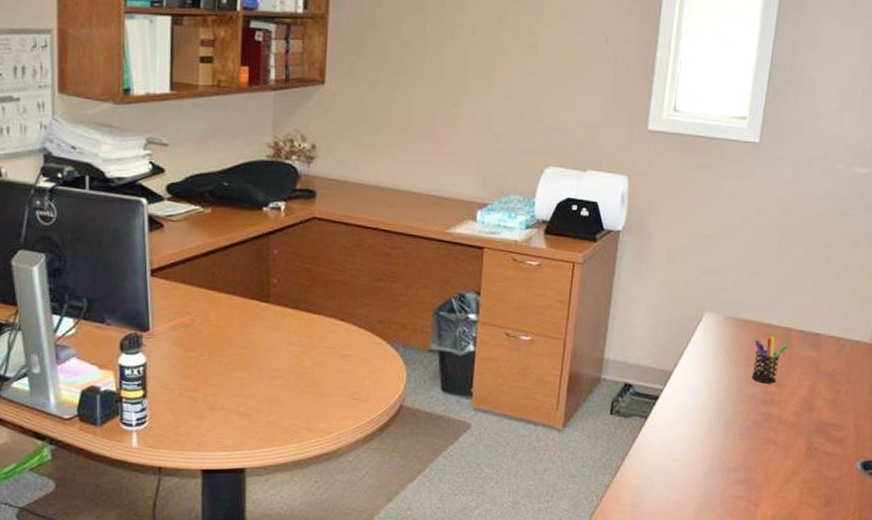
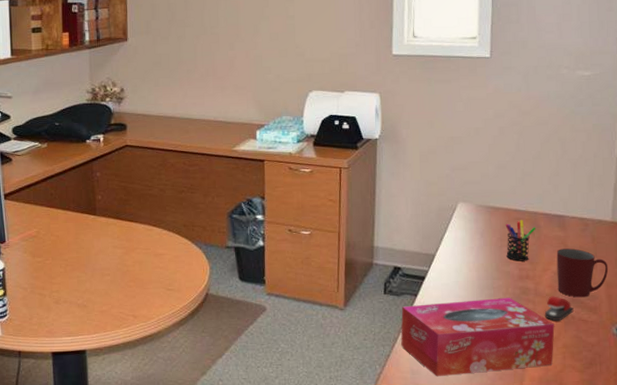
tissue box: none [624,423,795,512] -> present [401,297,555,377]
stapler: none [785,424,818,453] -> present [544,296,574,321]
mug: none [803,371,861,427] -> present [556,248,609,298]

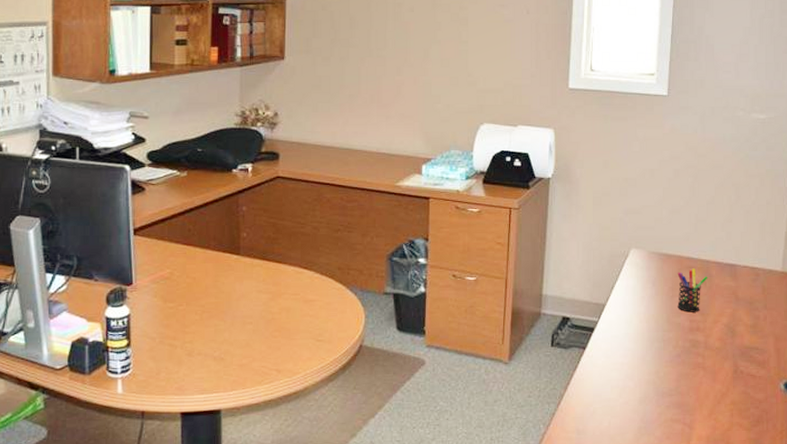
tissue box: present [401,297,555,377] -> none [567,350,723,437]
stapler: present [544,296,574,321] -> none [713,349,743,377]
mug: present [556,248,609,298] -> none [727,299,778,351]

